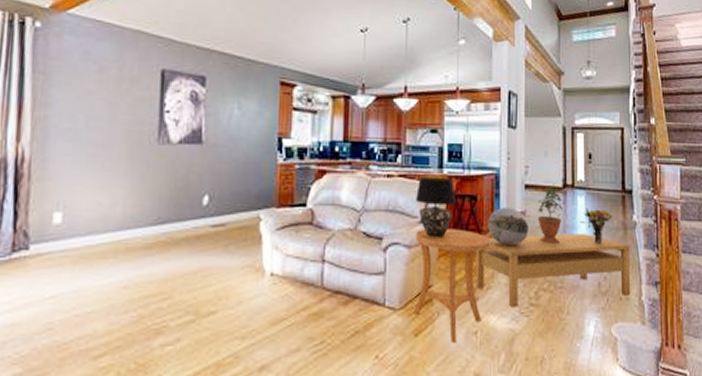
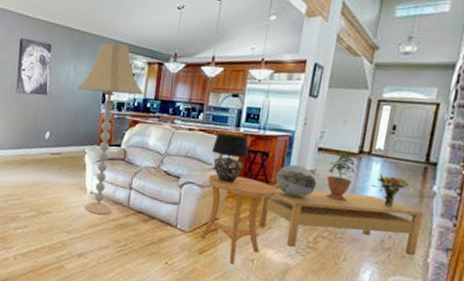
floor lamp: none [244,72,329,304] -> present [77,42,143,215]

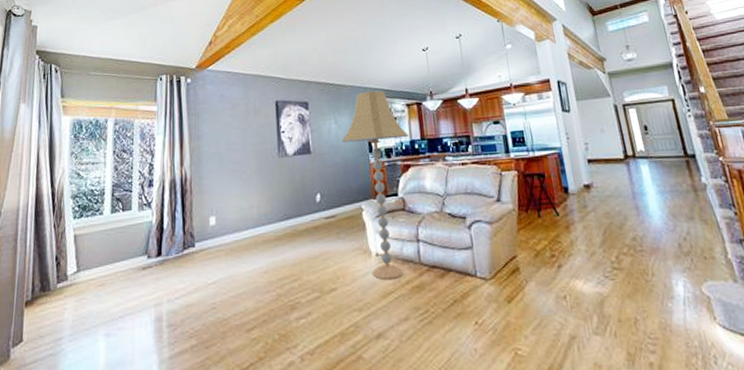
side table: present [200,174,277,265] -> none [494,204,568,308]
table lamp: present [212,132,249,183] -> none [489,159,526,214]
coffee table: present [257,188,424,255] -> none [552,199,715,272]
decorative sphere: present [276,165,317,198] -> none [558,181,599,216]
potted plant: present [326,149,359,202] -> none [603,156,631,211]
bouquet: present [370,174,411,208] -> none [647,175,682,208]

